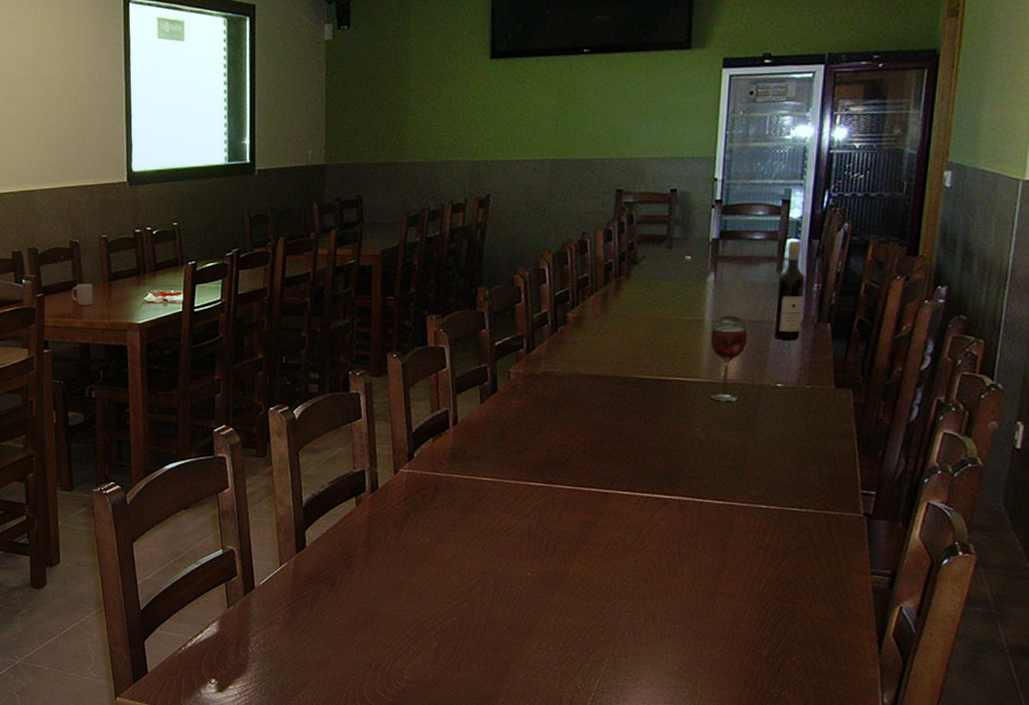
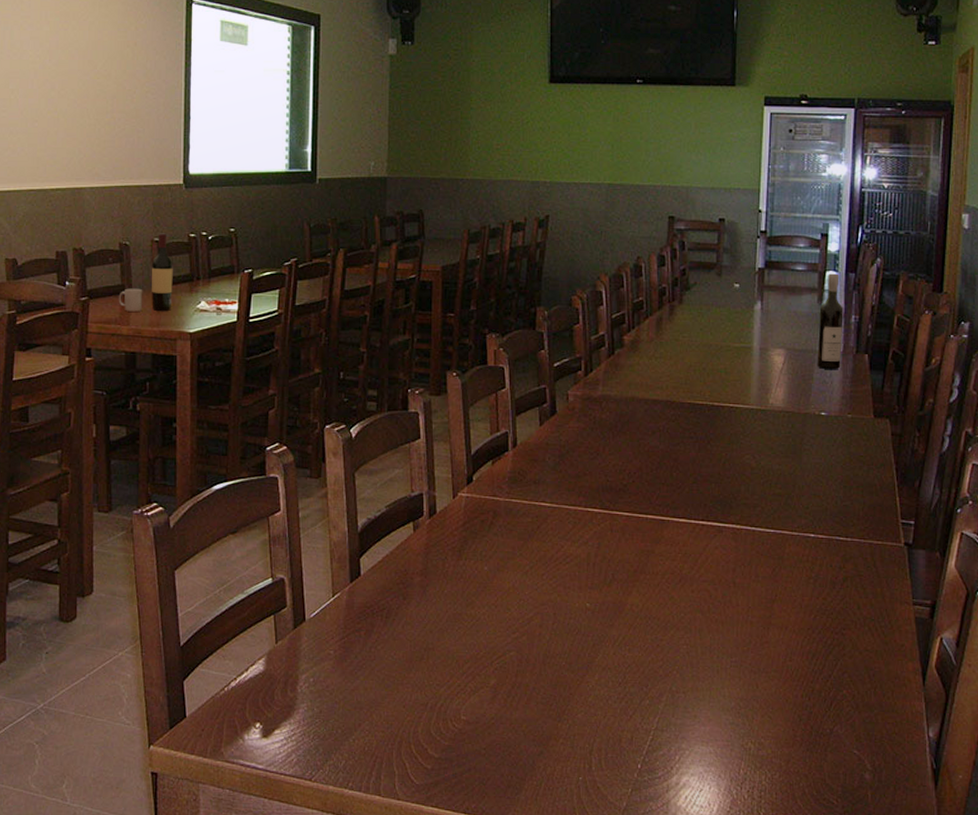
wine bottle: none [100,230,121,304] -> present [151,233,173,311]
wineglass: present [709,315,747,402] -> none [758,343,793,429]

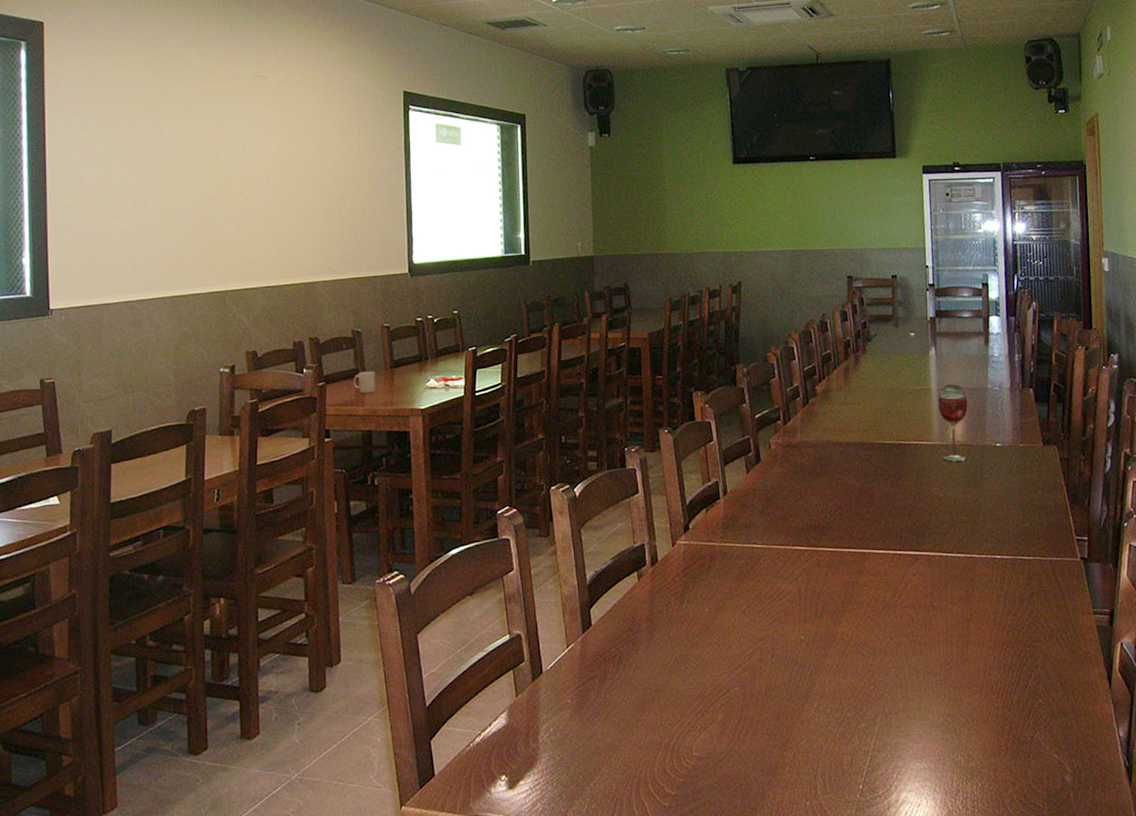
wine bottle: present [151,233,173,311] -> none [382,319,403,391]
wineglass: none [758,343,793,429] -> present [937,384,968,462]
bottle: present [817,273,843,370] -> none [986,318,1010,405]

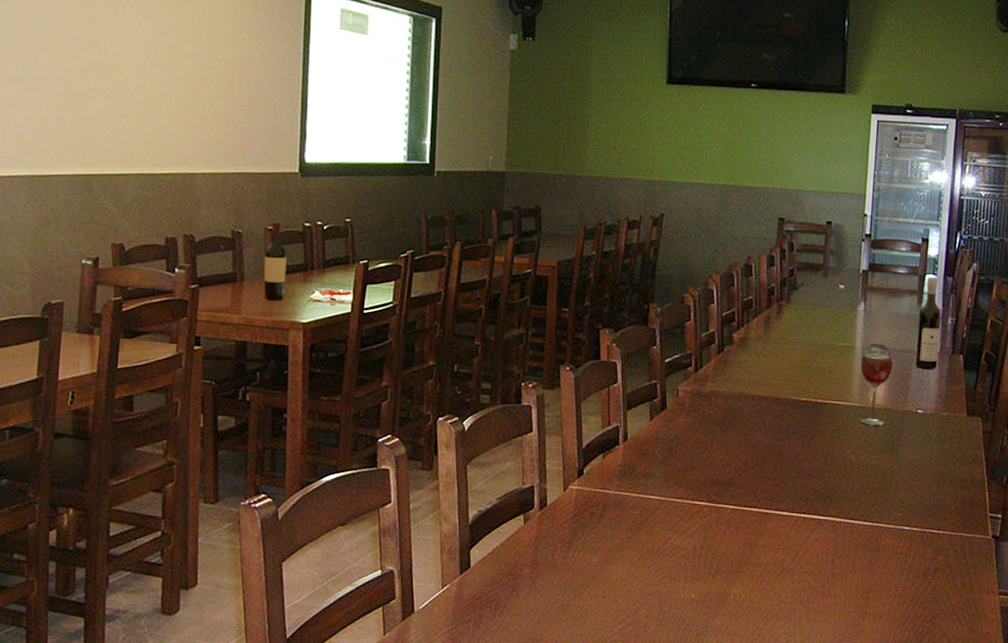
cup: present [353,371,376,394] -> none [229,276,255,302]
wine bottle: none [382,319,403,391] -> present [264,221,287,300]
bottle: none [986,318,1010,405] -> present [915,277,941,370]

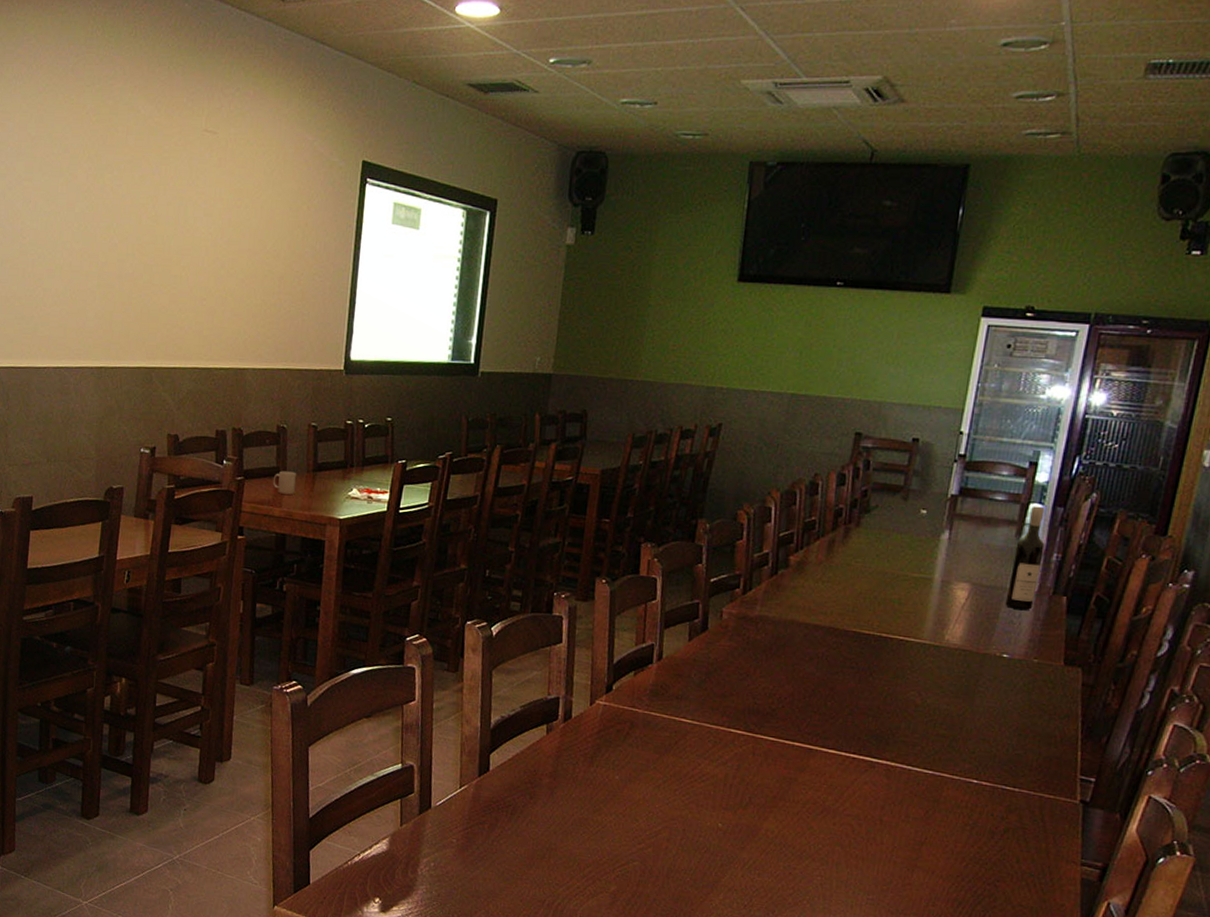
cup: none [229,276,255,302] -> present [272,471,297,496]
wine bottle: present [264,221,287,300] -> none [304,418,328,496]
wineglass: present [859,343,893,426] -> none [929,576,978,668]

